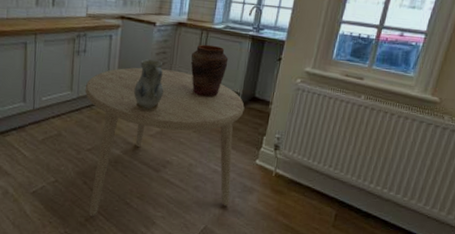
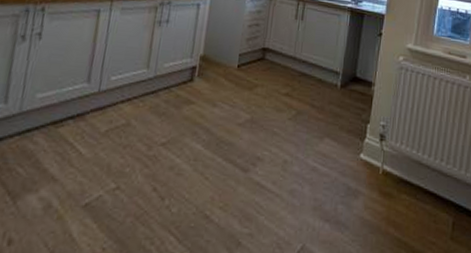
dining table: present [85,67,245,217] -> none [156,41,345,238]
ceramic pitcher: present [134,58,163,111] -> none [221,31,255,94]
vase: present [190,44,229,98] -> none [286,16,327,77]

